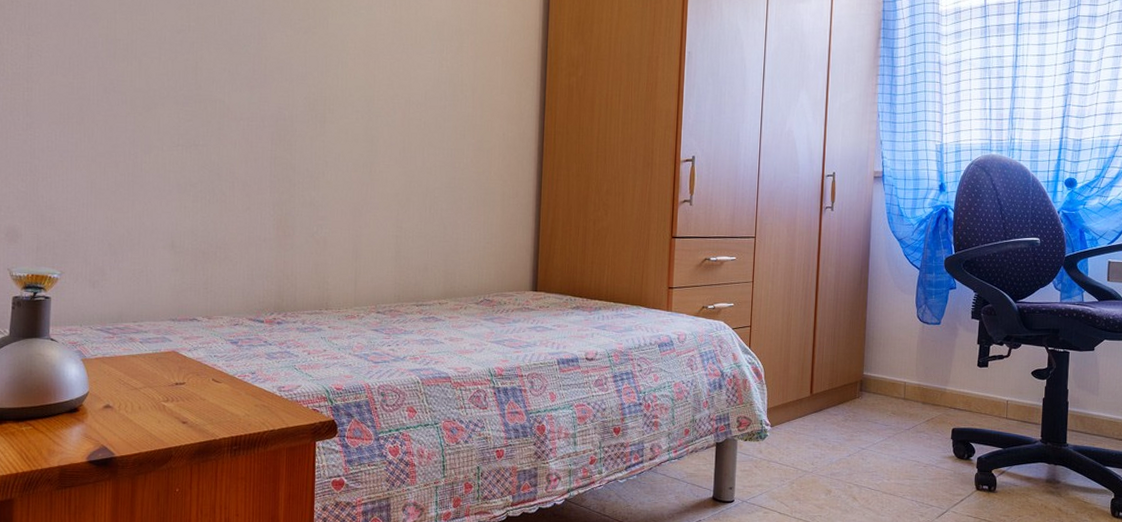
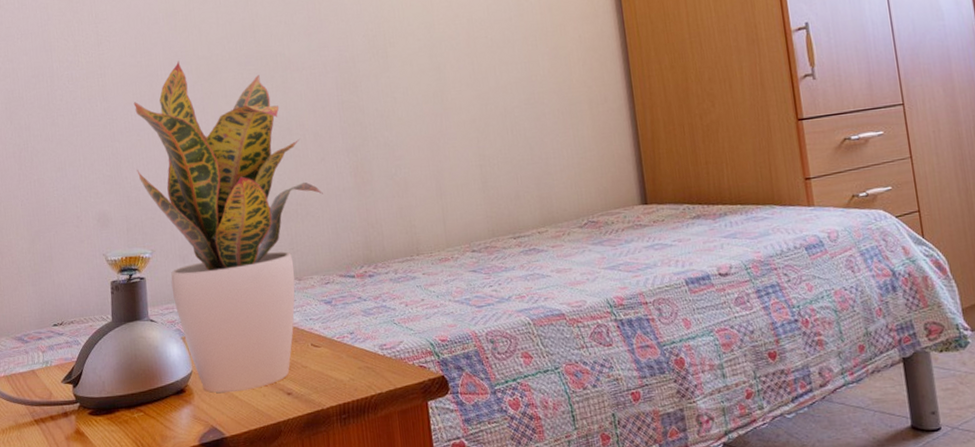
potted plant: none [54,89,244,416] -> present [133,60,323,393]

